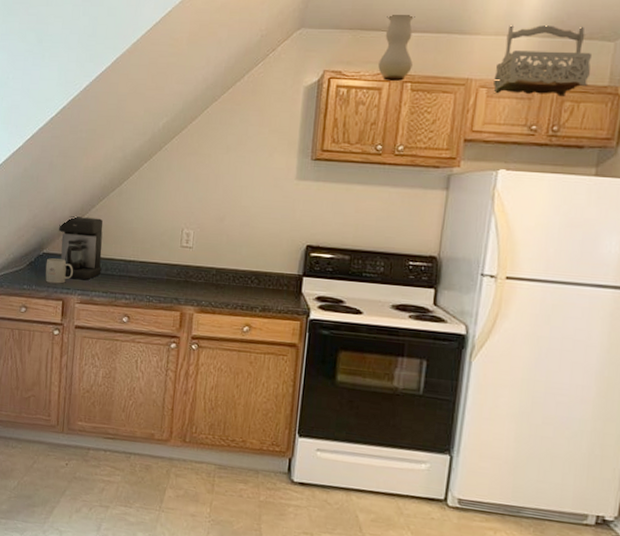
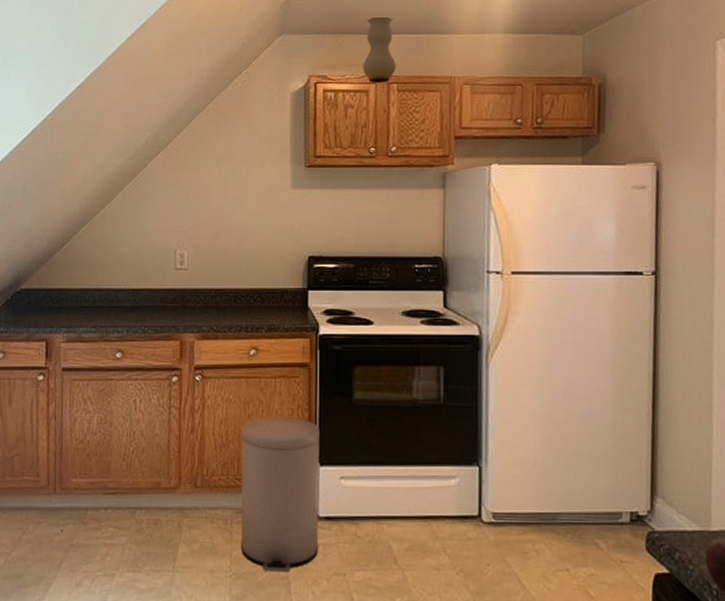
mug: present [45,258,74,284] -> none [24,294,57,322]
coffee maker: present [59,216,103,280] -> none [37,245,88,316]
pedal bin: none [220,388,302,526] -> present [240,417,320,572]
decorative basket: present [493,25,593,98] -> none [476,22,564,90]

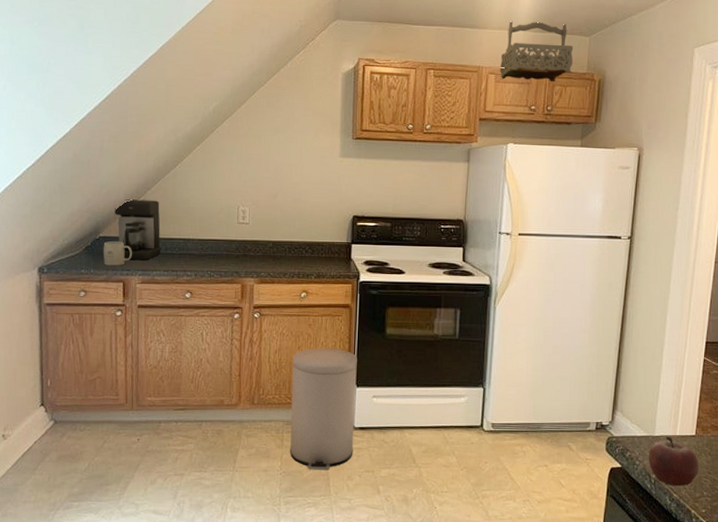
mug: none [24,294,57,322] -> present [103,241,133,266]
coffee maker: none [37,245,88,316] -> present [115,199,161,261]
vase: present [363,17,396,84] -> none [405,10,434,69]
decorative basket: none [476,22,564,90] -> present [500,21,574,82]

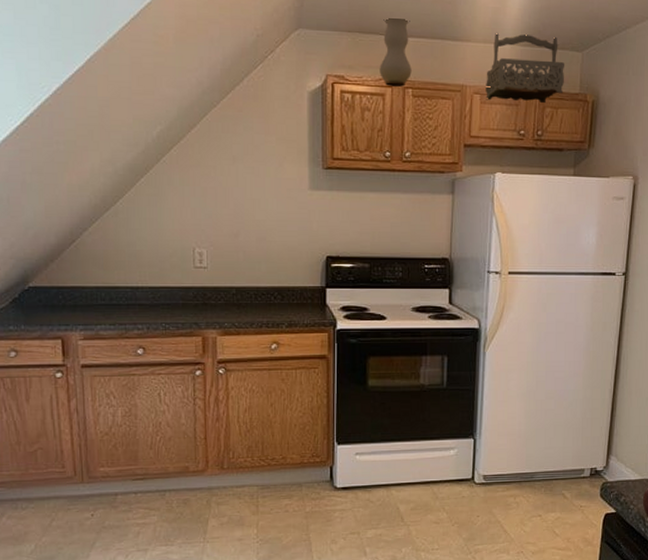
mug: present [103,241,133,266] -> none [34,292,71,320]
coffee maker: present [115,199,161,261] -> none [45,242,105,314]
pedal bin: present [289,348,357,470] -> none [265,404,337,536]
vase: none [405,10,434,69] -> present [380,18,412,88]

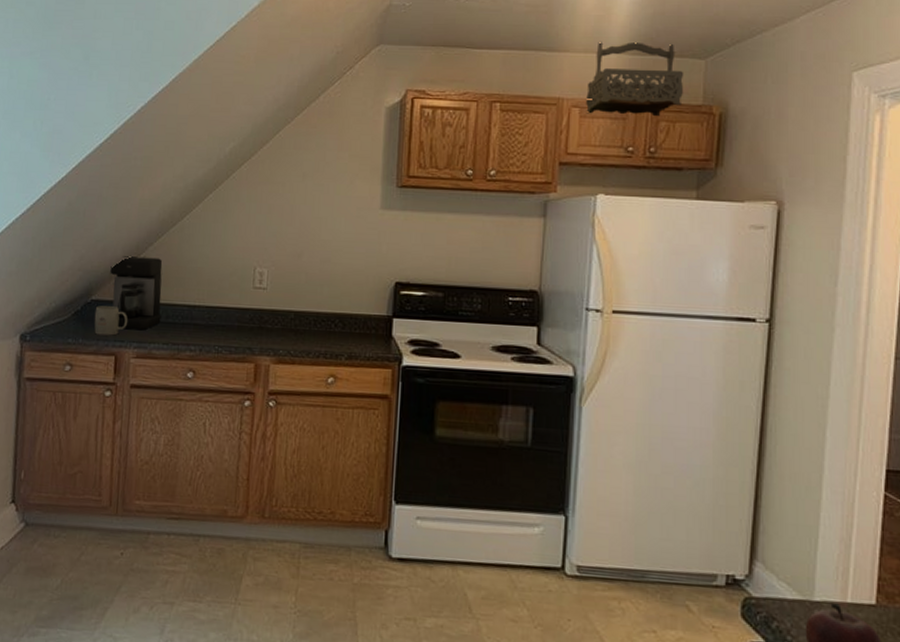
mug: none [34,292,71,320] -> present [94,306,129,336]
coffee maker: none [45,242,105,314] -> present [110,256,163,330]
vase: present [380,18,412,88] -> none [464,31,501,102]

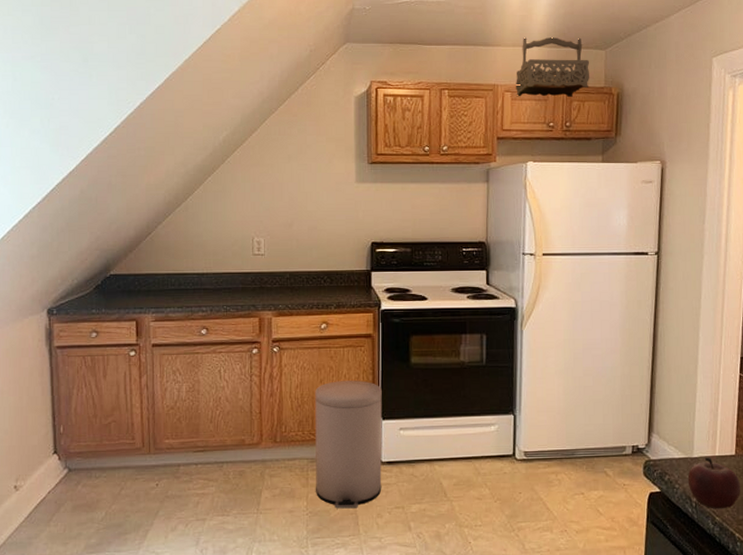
mug: present [94,306,129,336] -> none [114,279,145,304]
coffee maker: present [110,256,163,330] -> none [125,234,174,298]
pedal bin: none [306,449,397,614] -> present [315,380,382,509]

